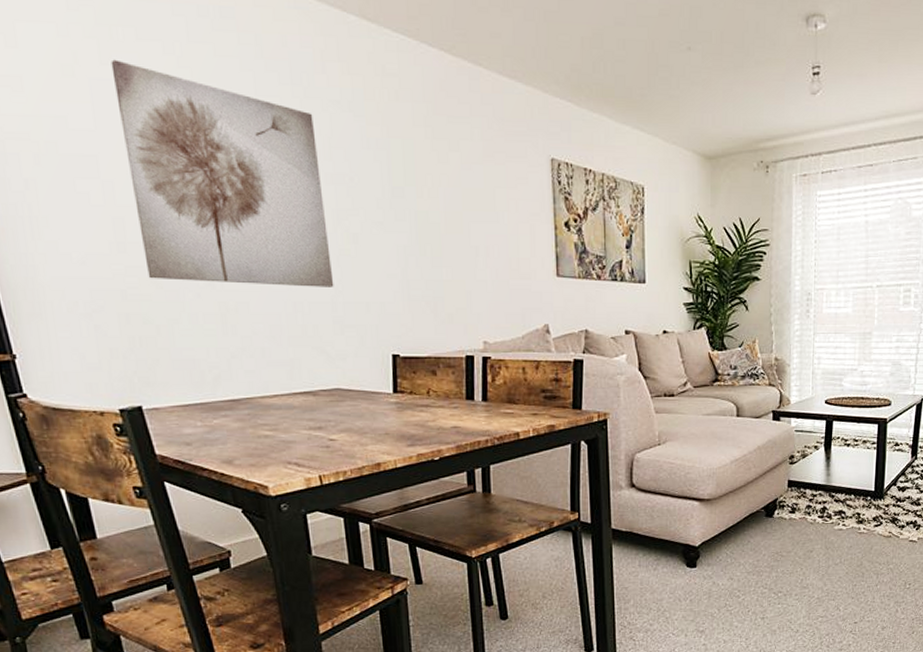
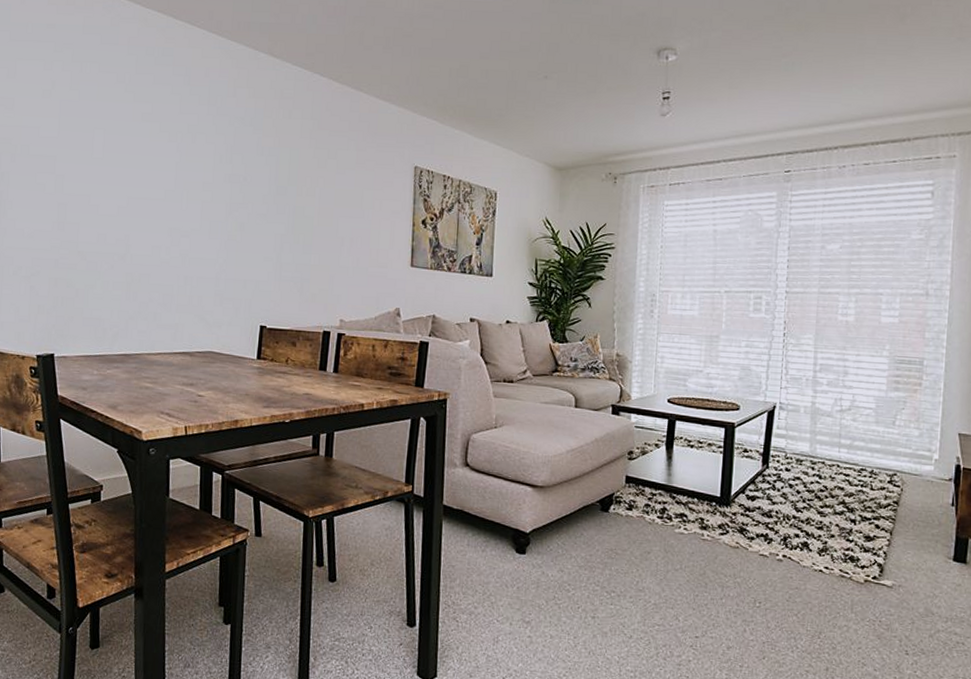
wall art: present [111,59,334,287] -> none [77,86,221,266]

